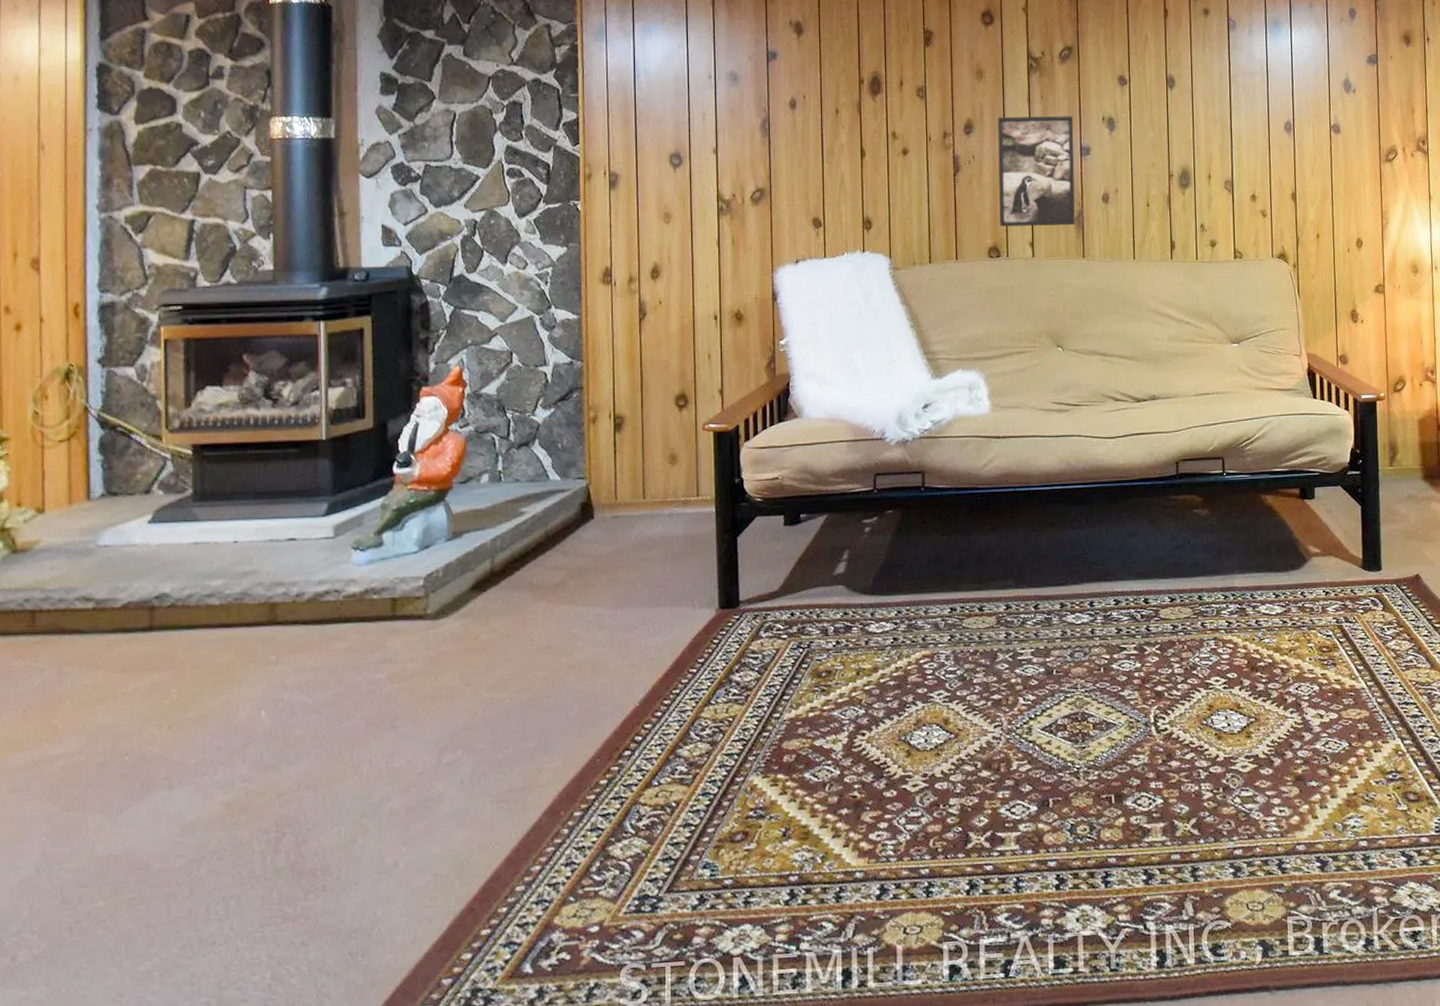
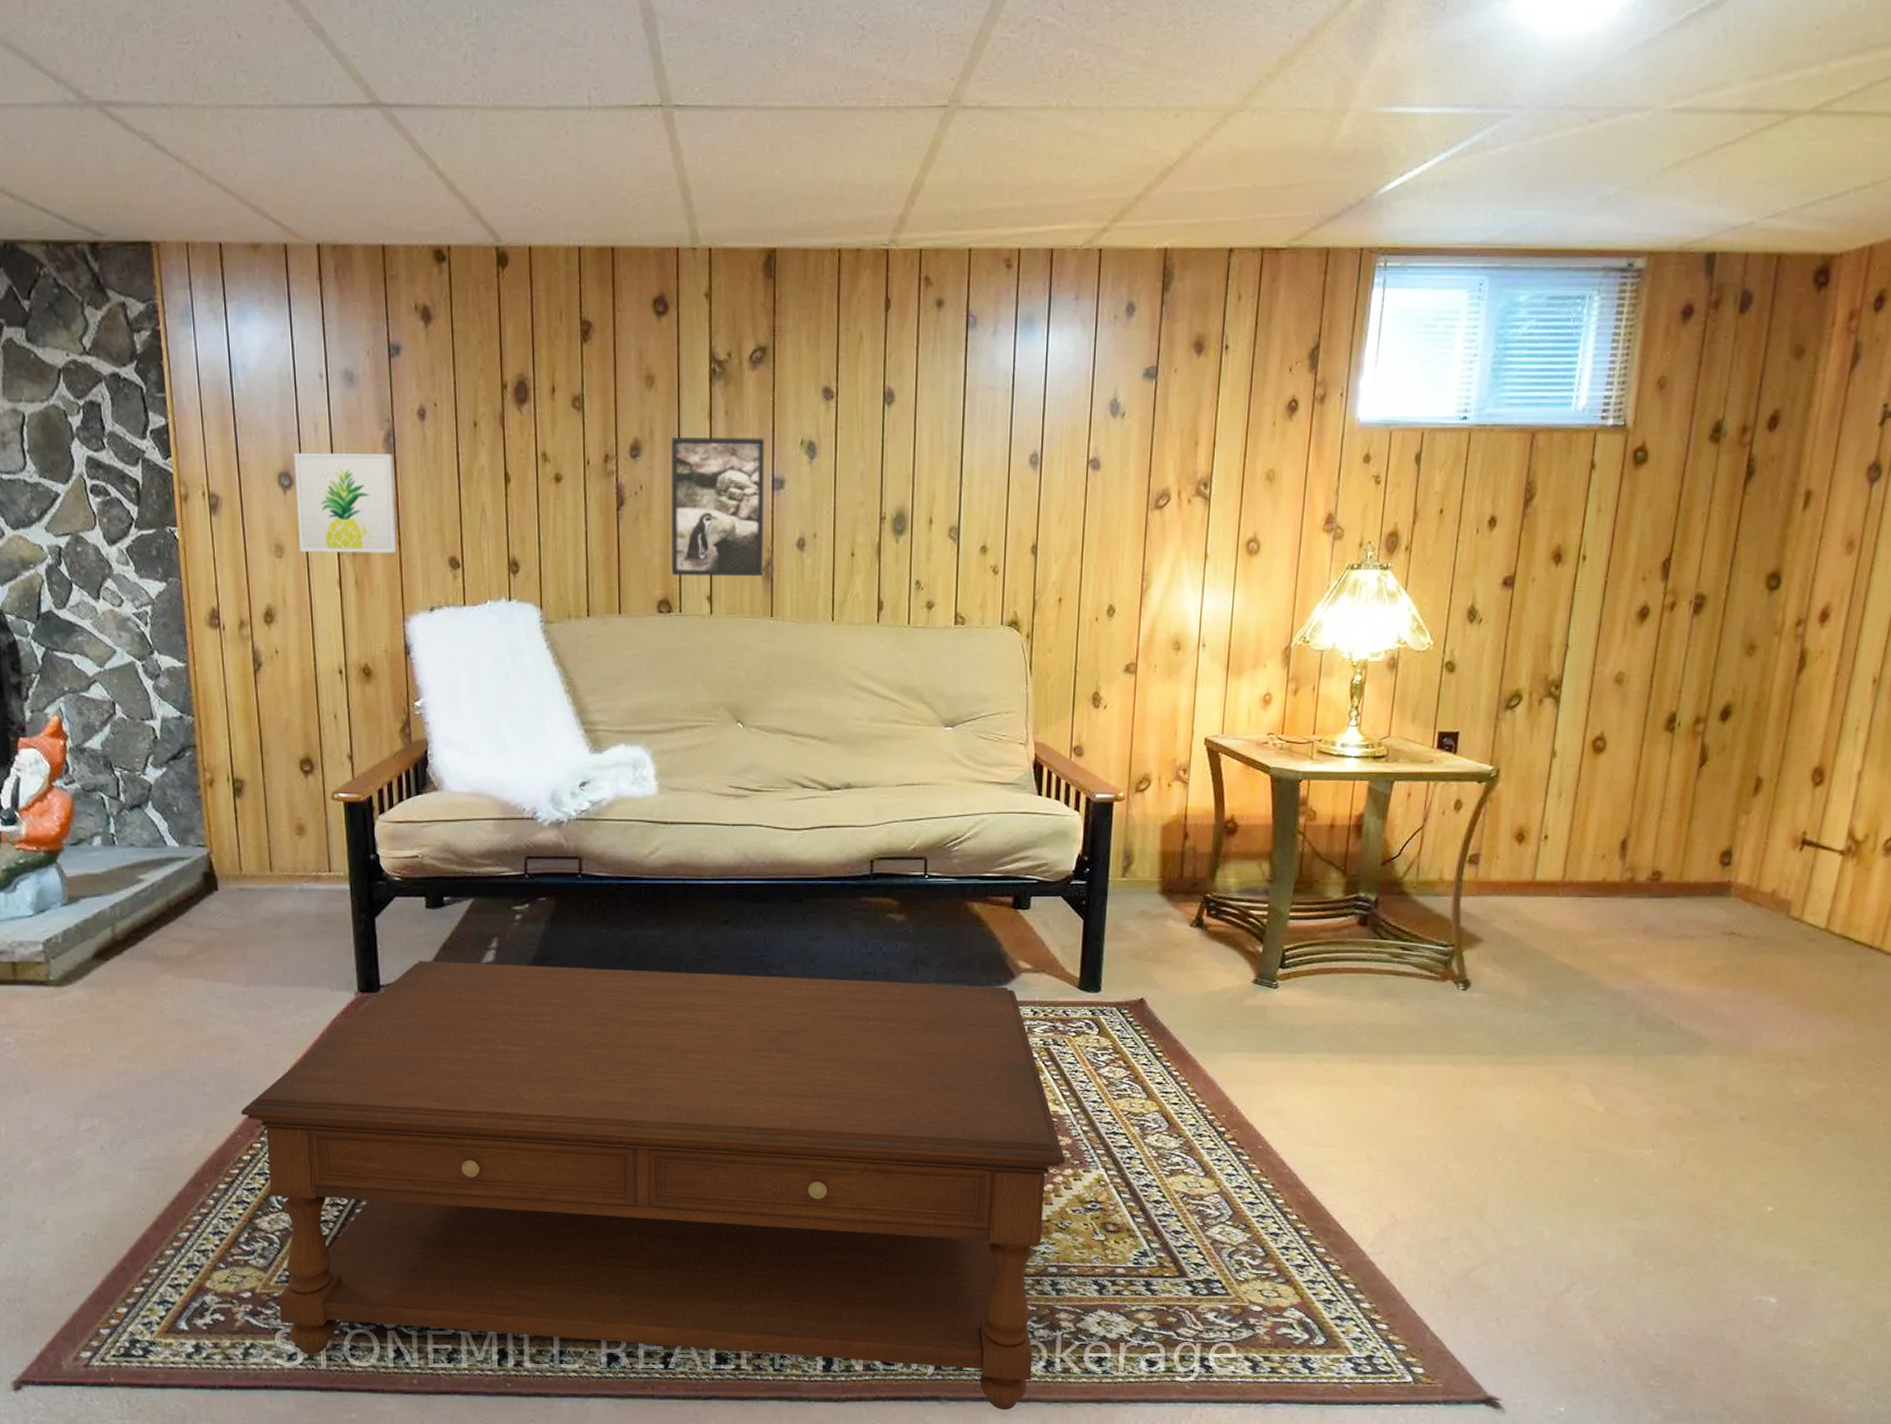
coffee table: none [601,570,1366,996] -> present [240,961,1066,1410]
wall art: none [684,136,769,218] -> present [294,452,398,553]

